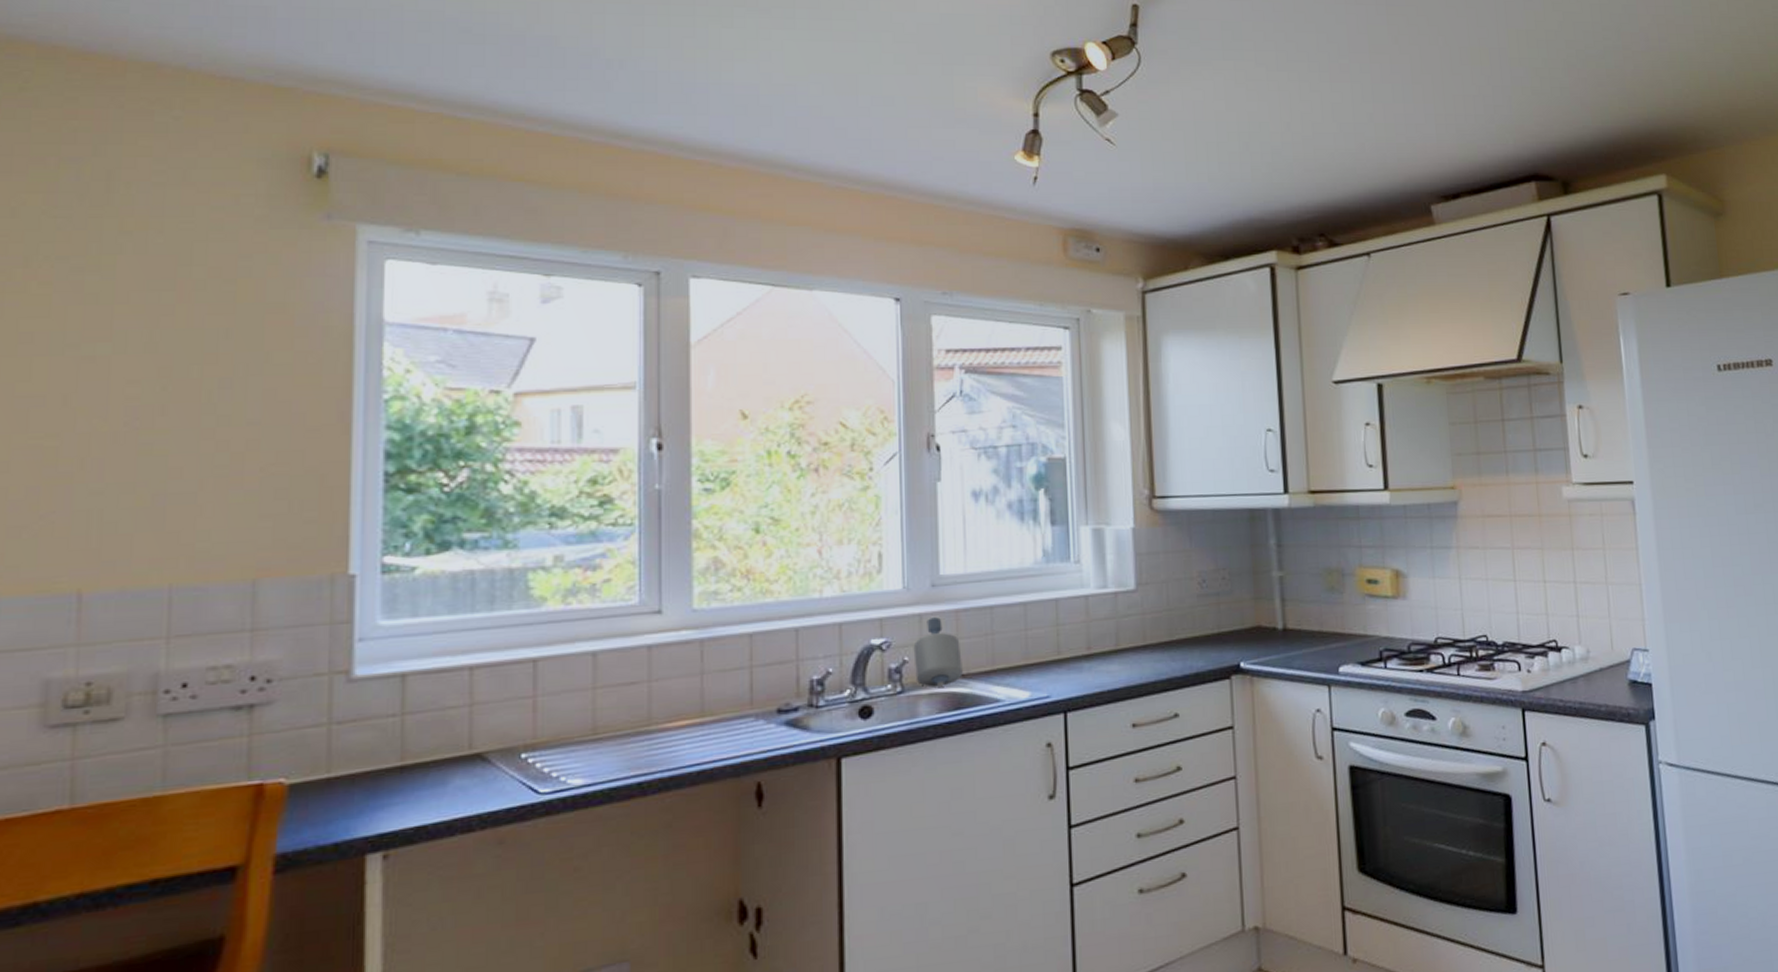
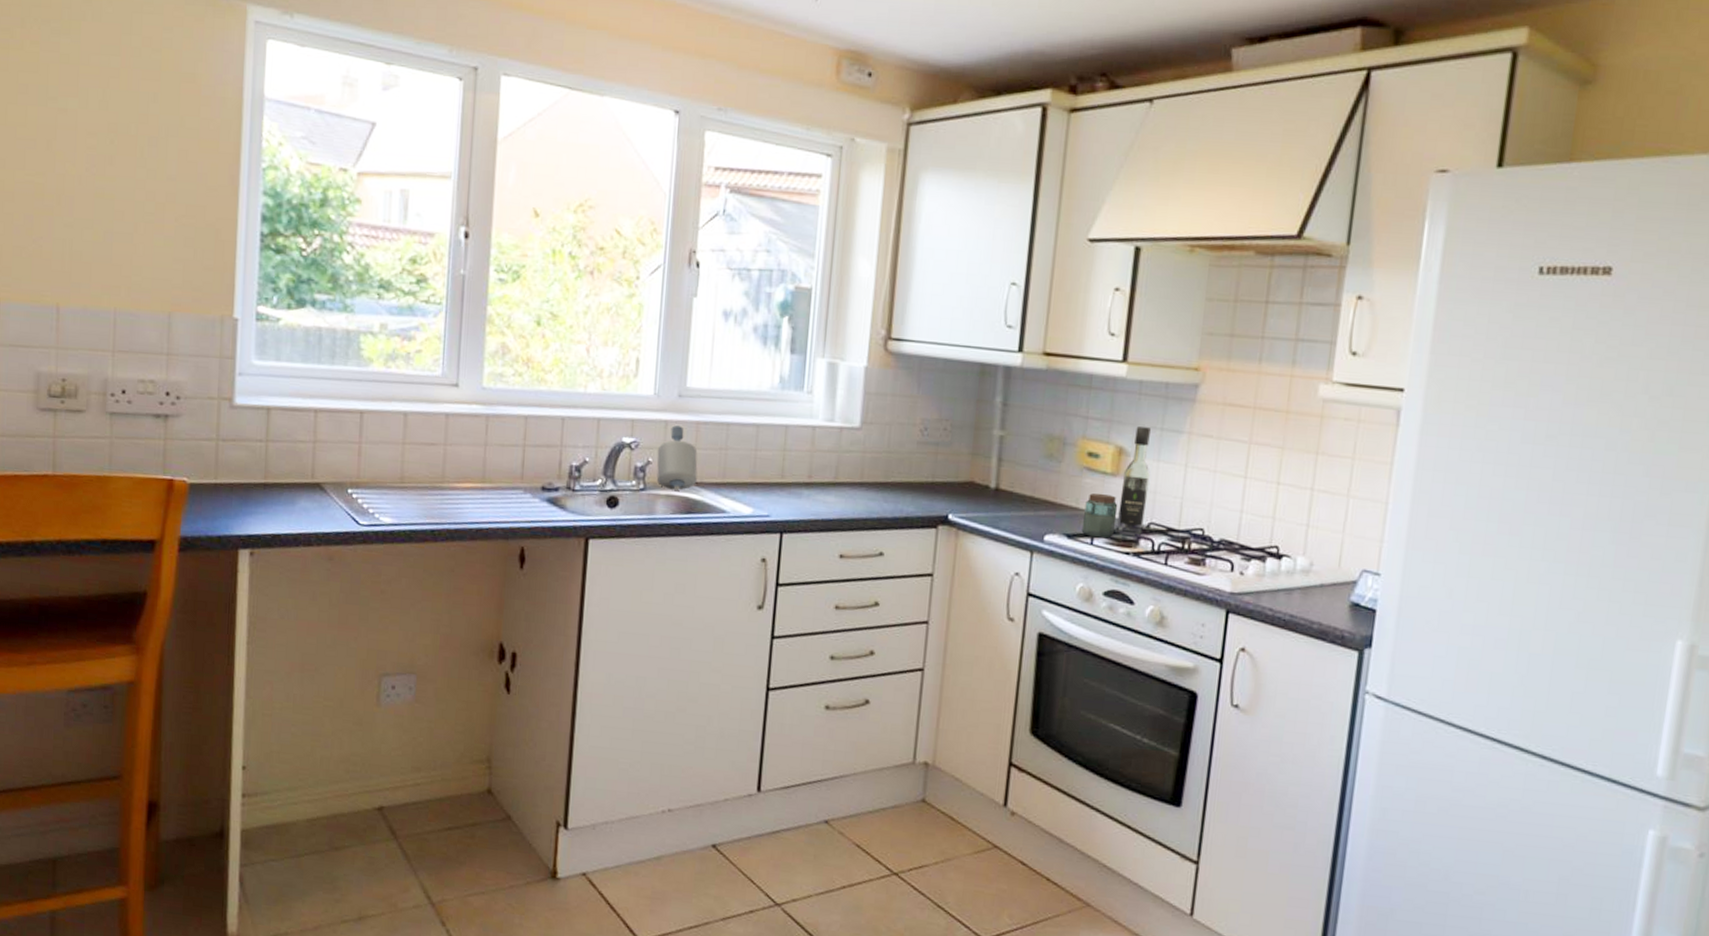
peanut butter: none [1373,617,1405,662] -> present [1081,493,1118,540]
bottle: none [1404,548,1431,655] -> present [1115,426,1151,537]

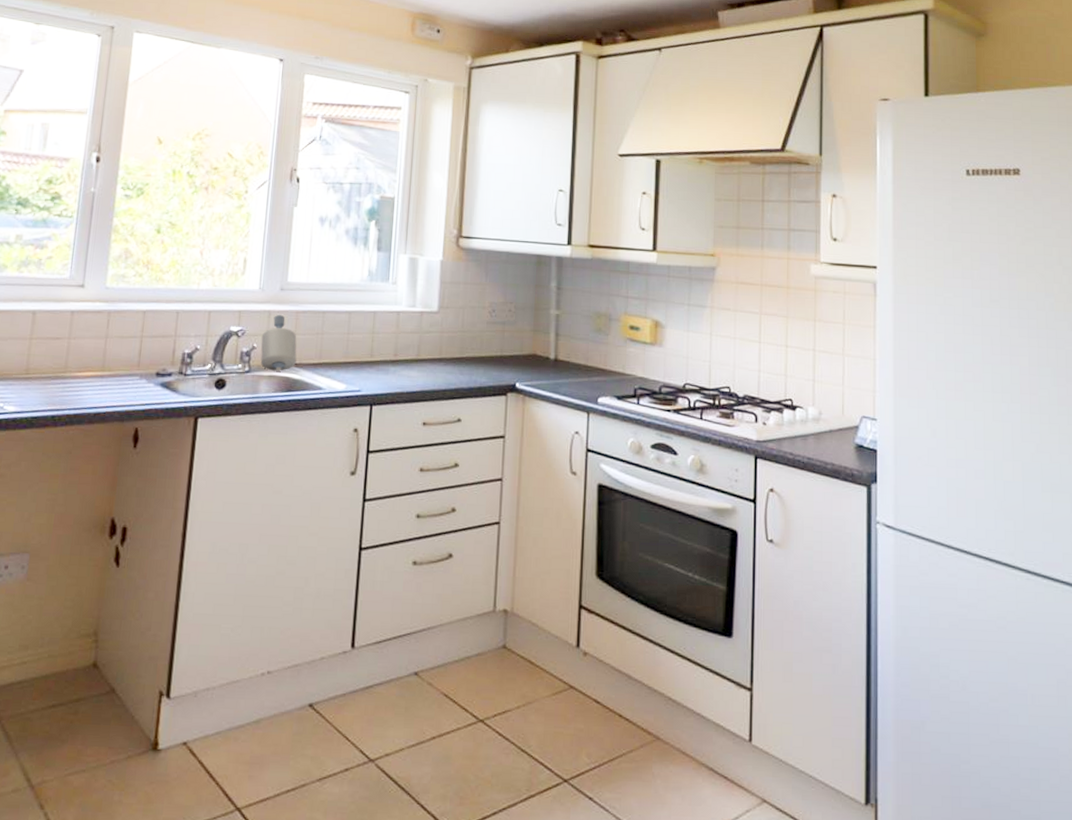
peanut butter: present [1081,493,1118,540] -> none [629,360,658,400]
bottle: present [1115,426,1151,537] -> none [657,303,682,396]

